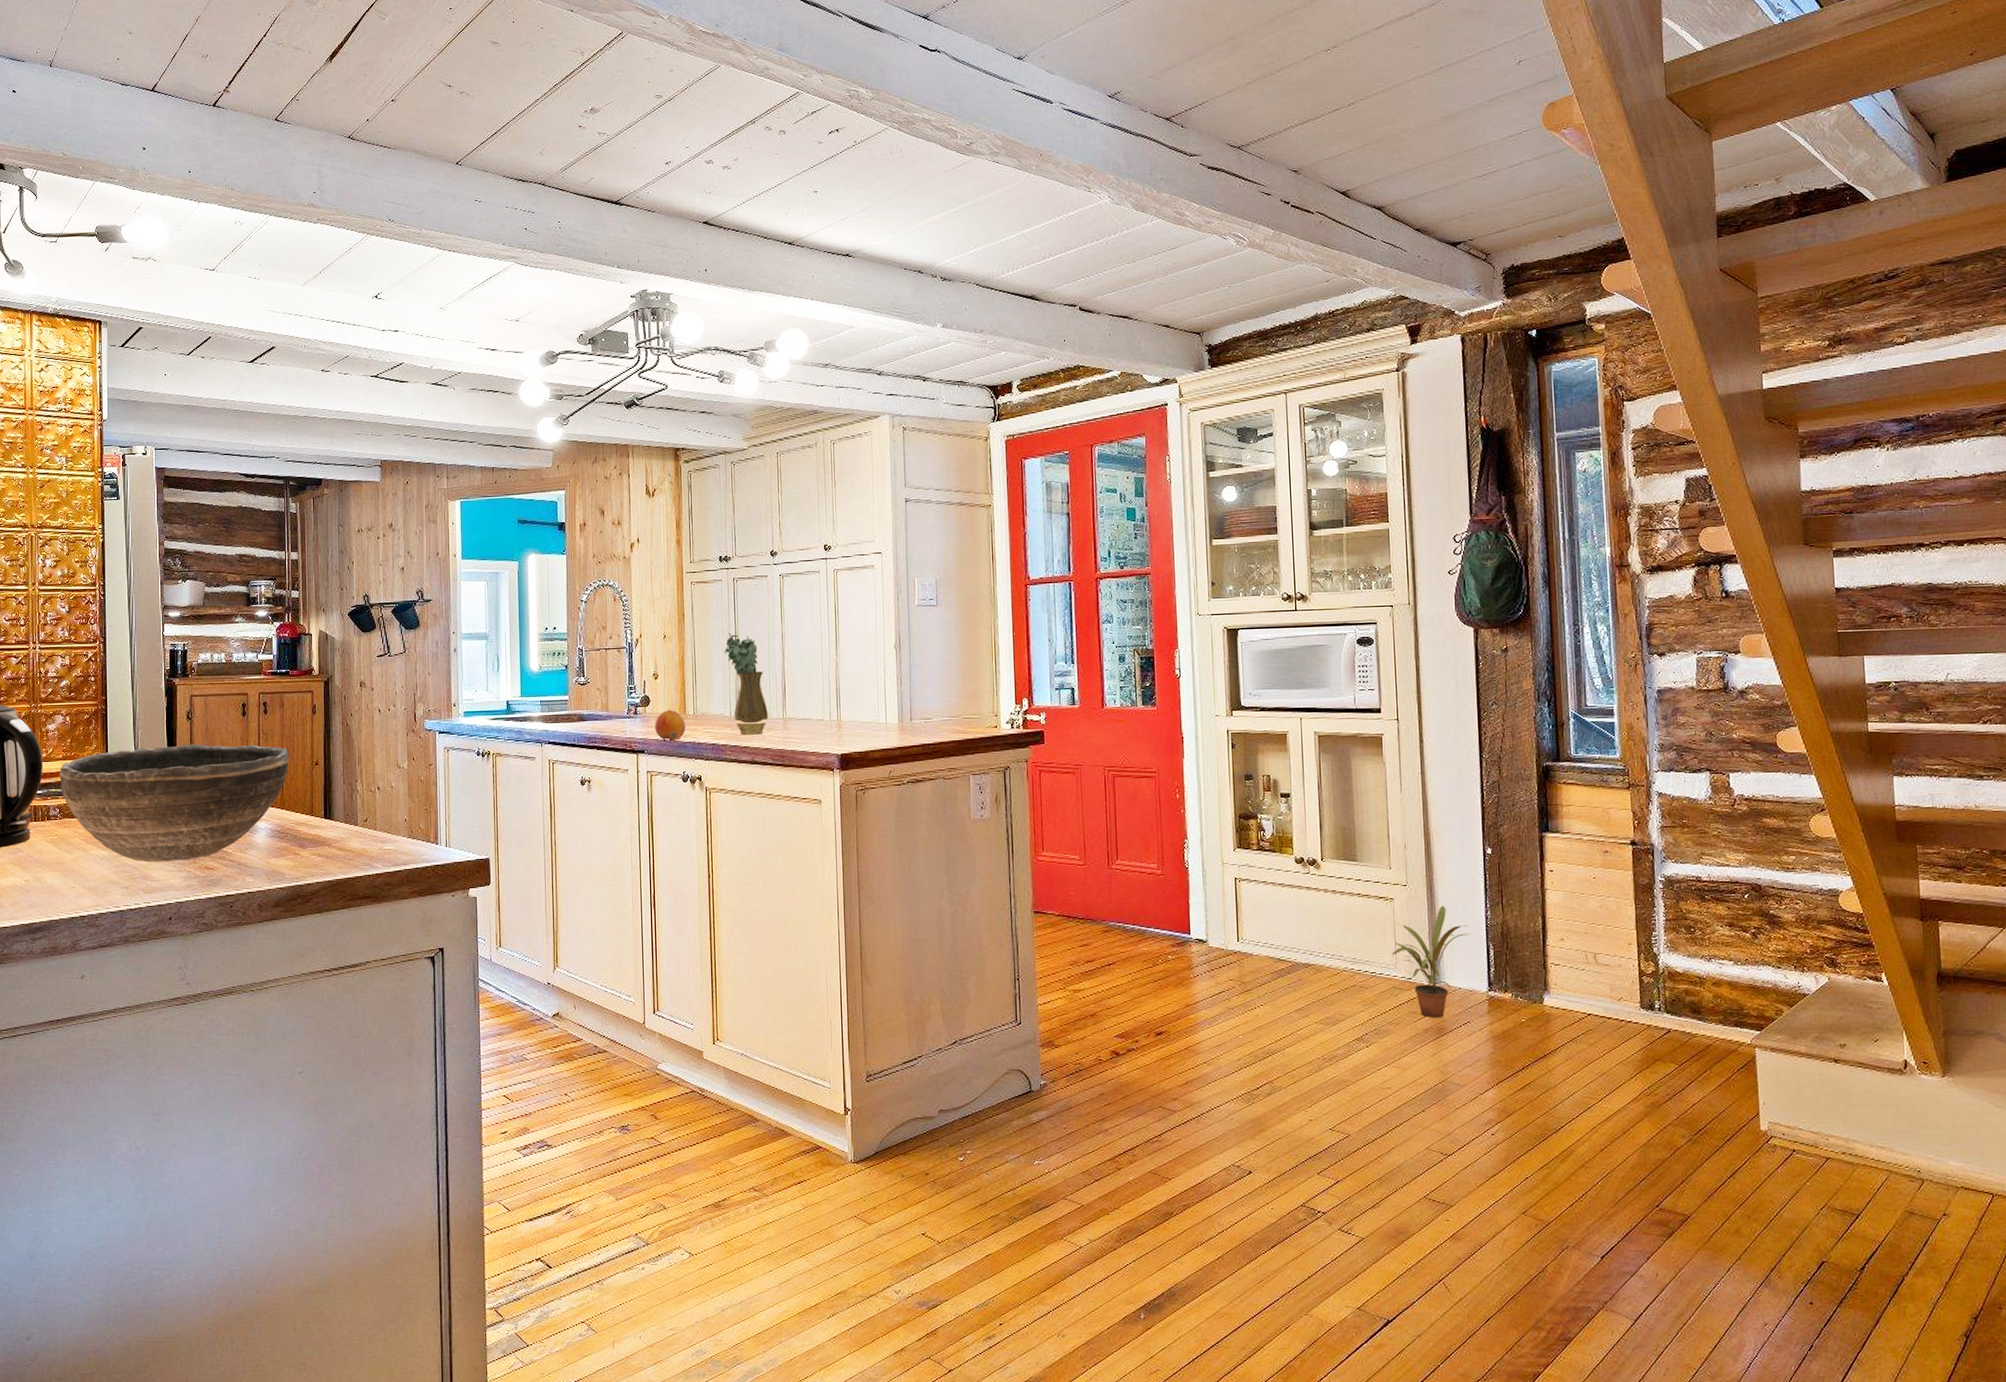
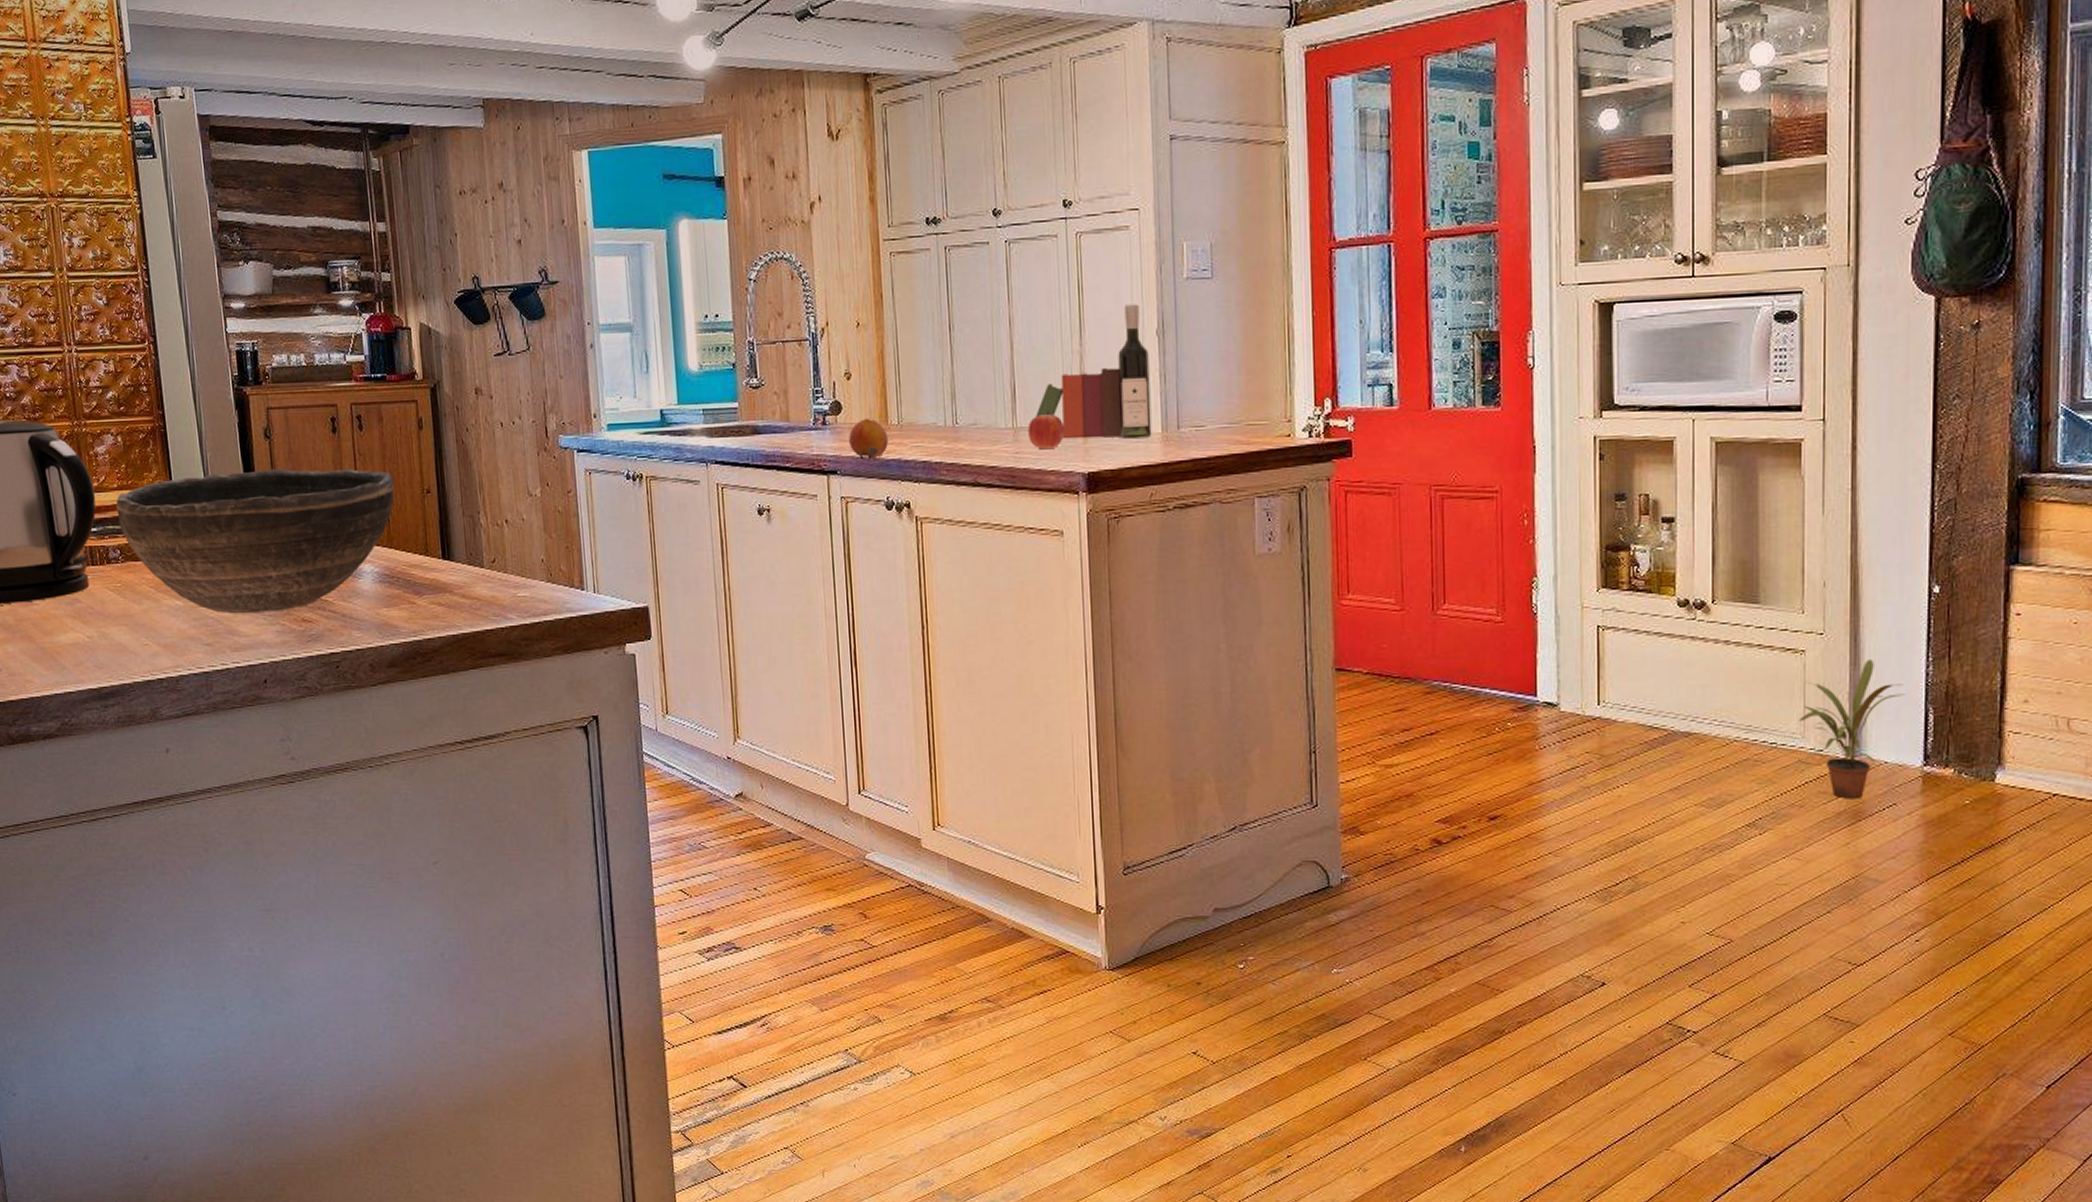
vase: present [724,632,768,735] -> none [935,317,994,450]
fruit: none [795,705,824,736] -> present [1028,410,1065,450]
books: none [801,672,868,727] -> present [1036,367,1123,439]
bottle: none [865,624,891,728] -> present [1118,304,1152,439]

